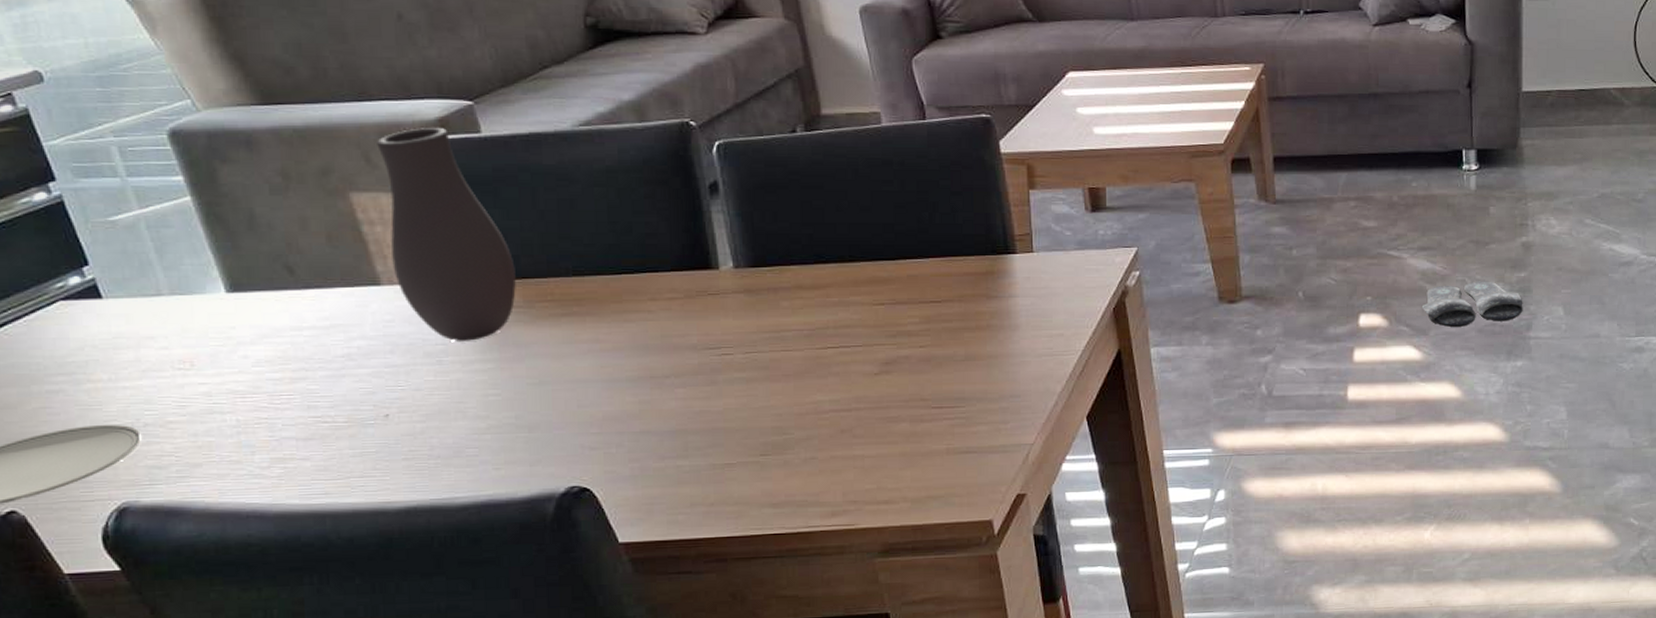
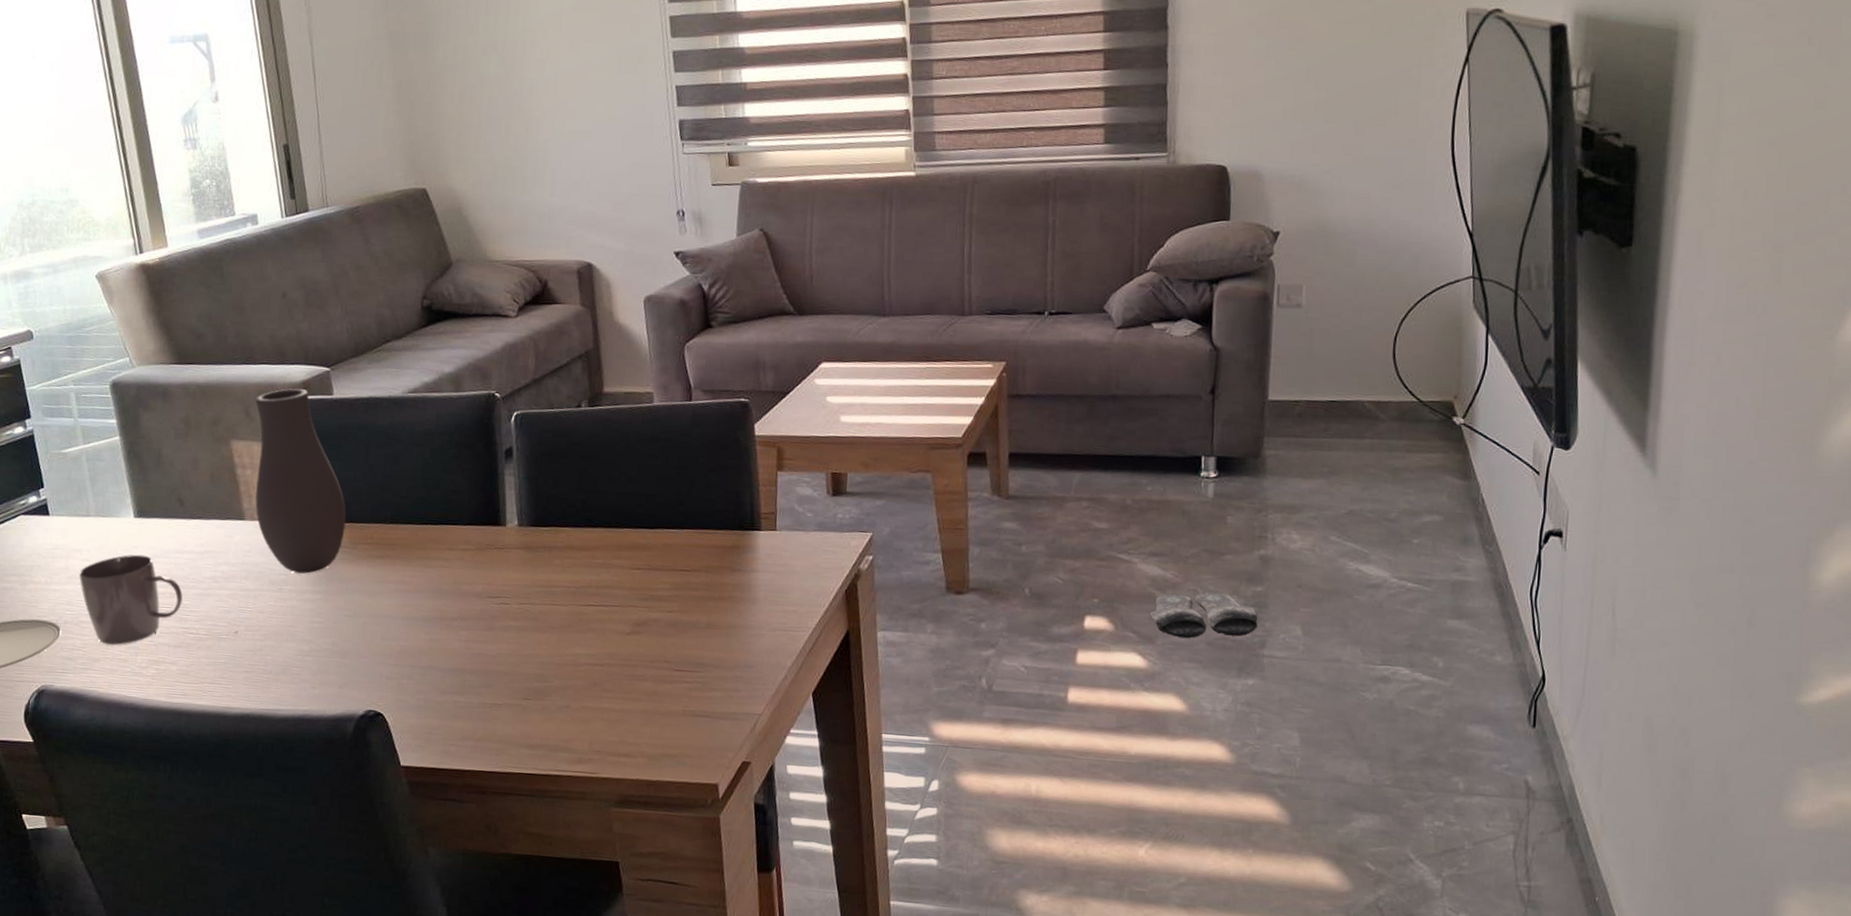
mug: none [157,336,308,445] -> present [79,554,183,645]

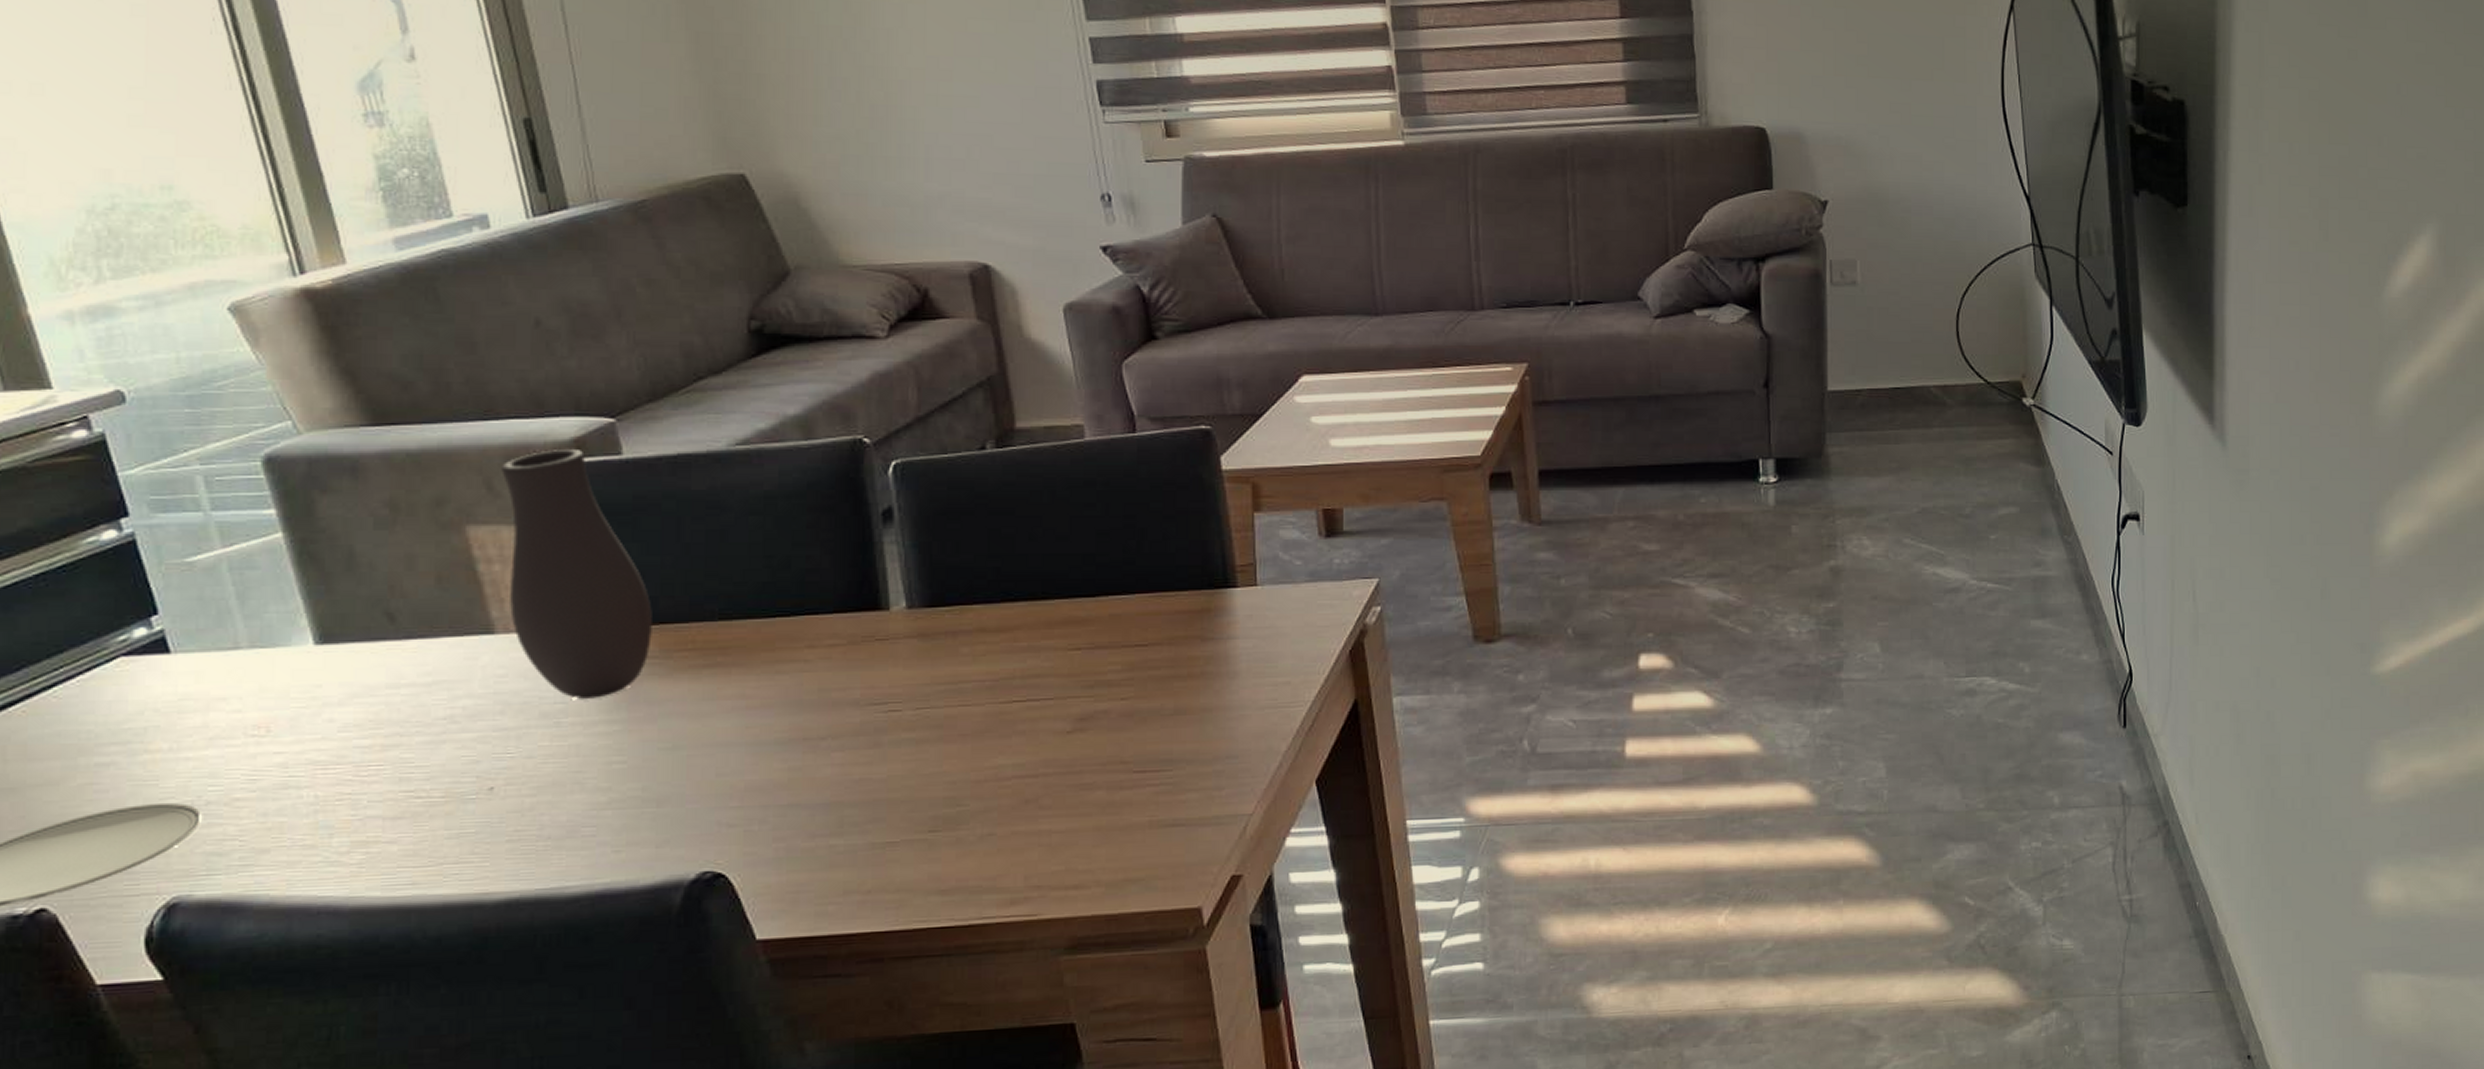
mug: present [79,554,183,645] -> none [227,695,401,827]
slippers: present [1149,592,1258,638] -> none [1712,613,1832,668]

